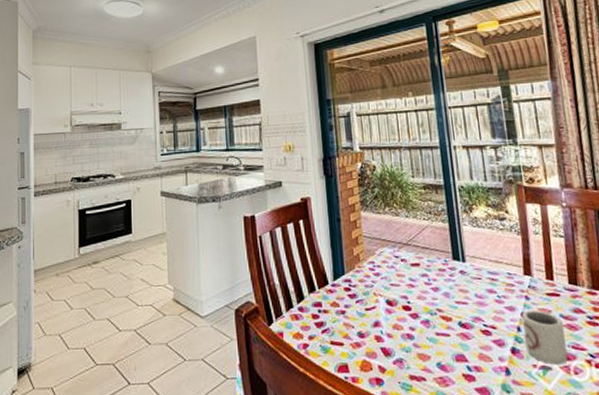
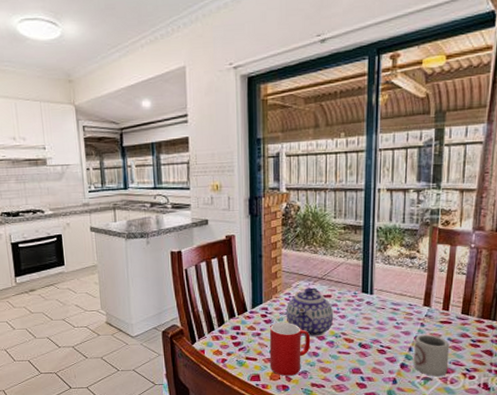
cup: none [355,296,404,366] -> present [269,322,311,376]
teapot: none [371,255,426,314] -> present [286,287,334,337]

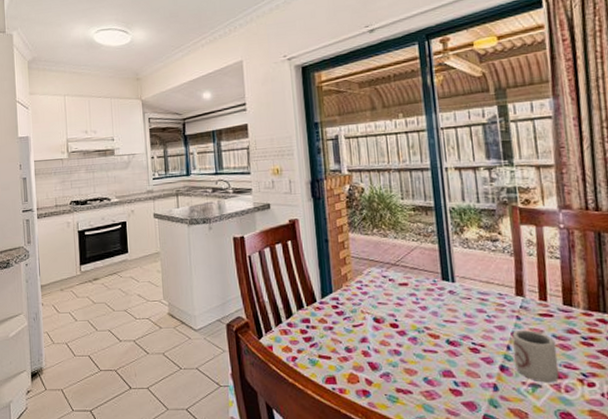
cup: present [269,322,311,376] -> none [343,314,391,378]
teapot: present [286,287,334,337] -> none [358,274,414,331]

